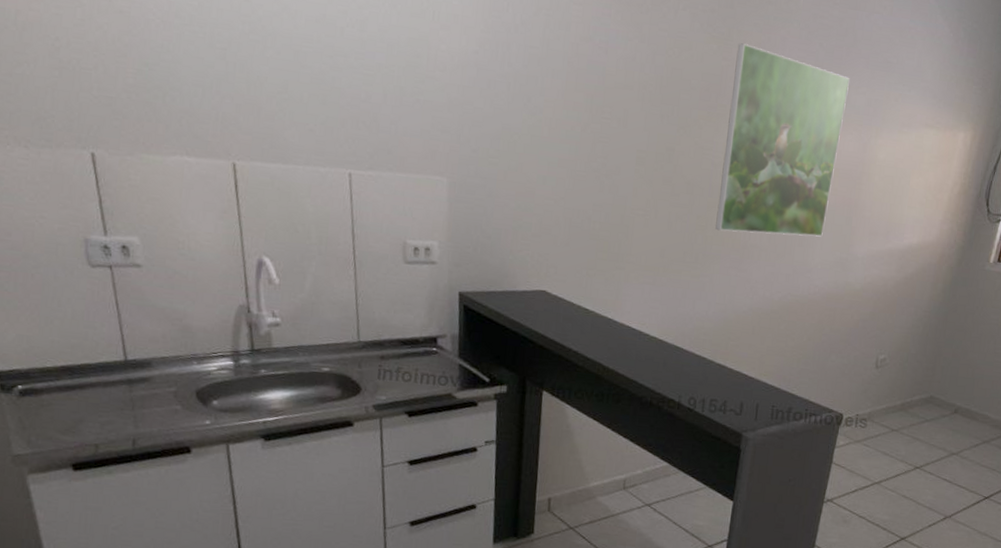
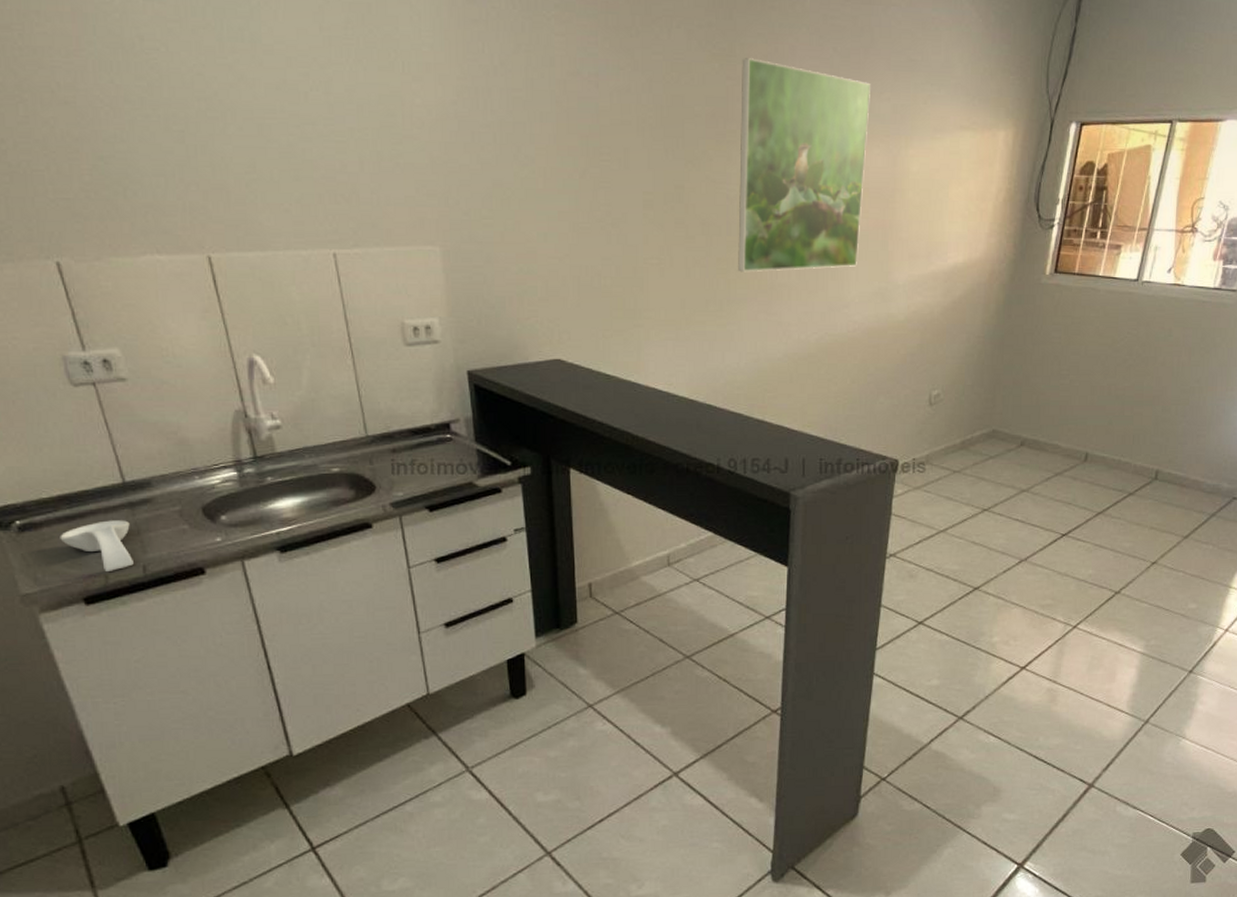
spoon rest: none [58,393,126,442] -> present [60,520,134,571]

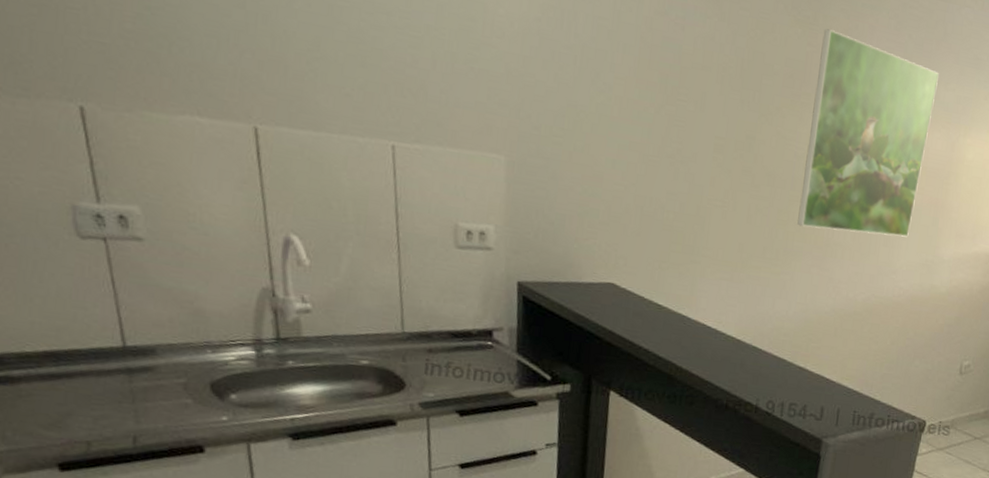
spoon rest: present [60,520,134,571] -> none [39,384,125,439]

